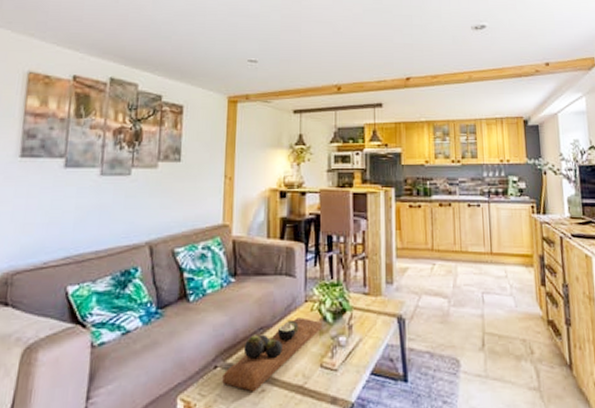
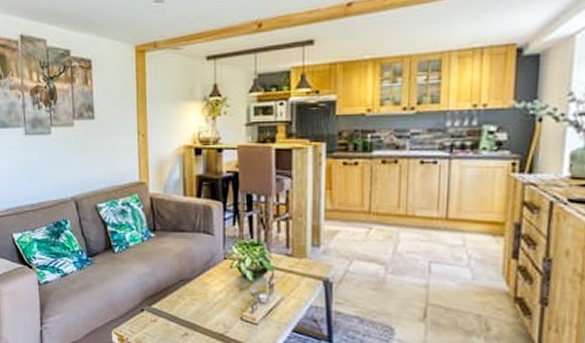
decorative tray: present [222,317,322,392] -> none [149,273,242,335]

